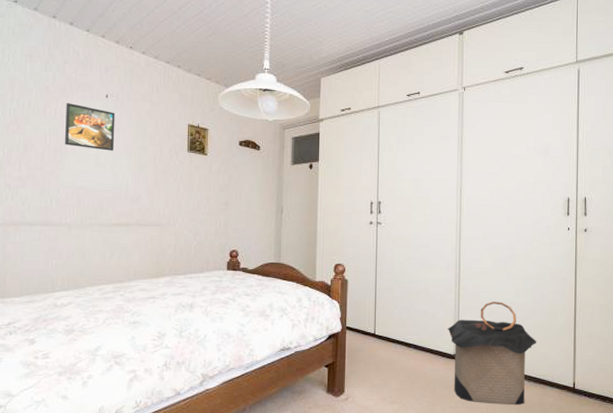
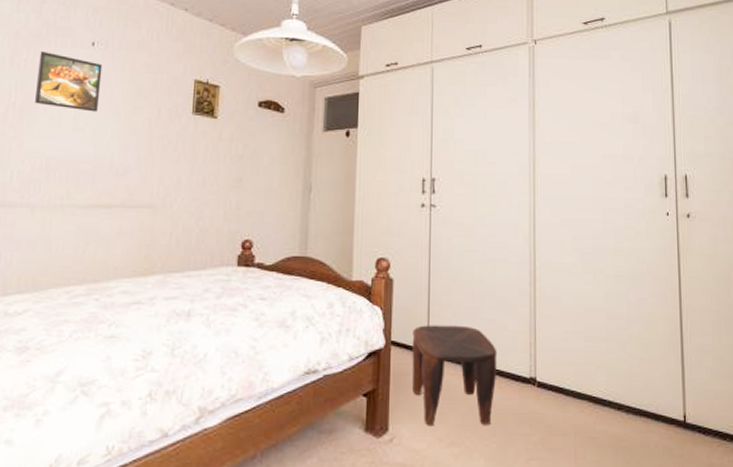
stool: none [362,315,429,390] -> present [411,325,497,426]
laundry hamper: present [447,301,537,406] -> none [521,307,636,447]

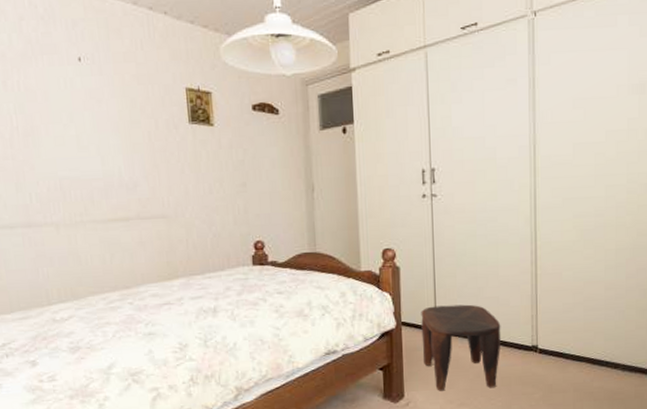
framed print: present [35,52,103,112] -> none [30,72,97,130]

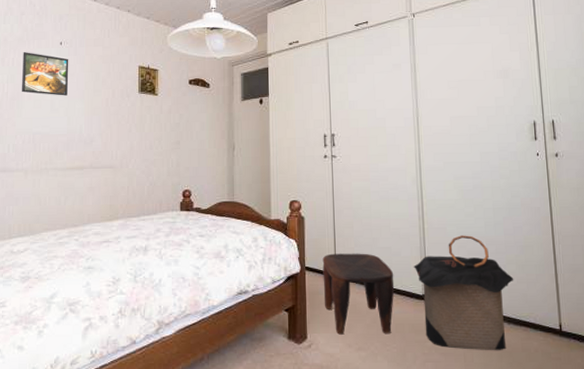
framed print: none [30,72,97,130] -> present [22,52,69,96]
laundry hamper: none [523,280,633,399] -> present [414,235,514,351]

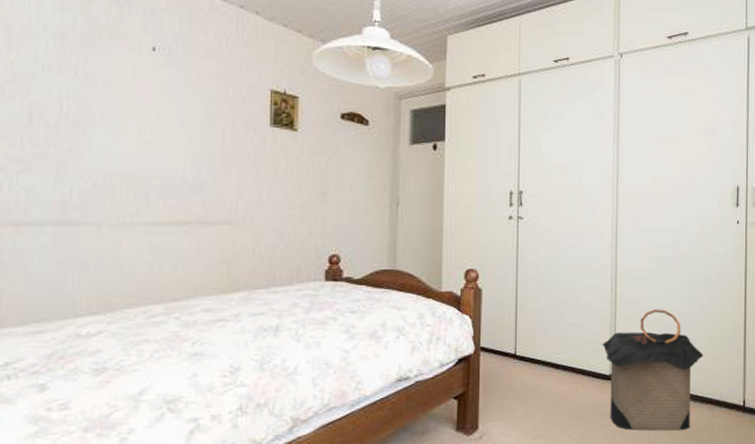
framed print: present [22,52,69,96] -> none [91,56,167,124]
stool: present [322,253,395,335] -> none [500,330,580,423]

